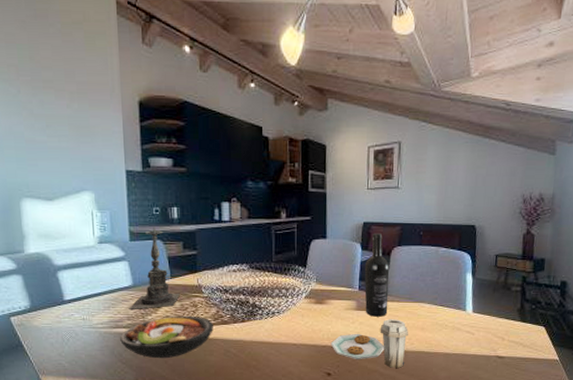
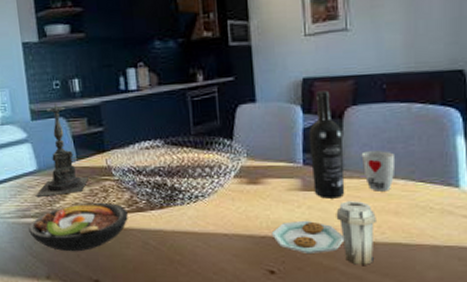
cup: none [401,282,425,312] -> present [361,151,396,191]

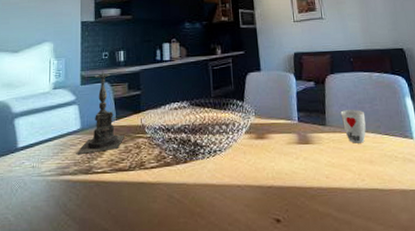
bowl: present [28,202,128,252] -> none [66,158,156,208]
plate: present [271,201,378,265] -> none [276,152,359,211]
wine bottle: present [308,90,345,199] -> none [300,62,331,151]

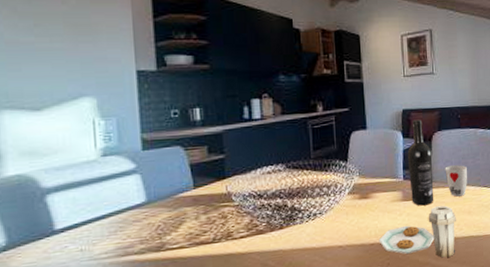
candle holder: present [76,70,124,154] -> none [141,131,206,231]
plate: none [276,152,359,211] -> present [378,205,457,258]
wine bottle: none [300,62,331,151] -> present [407,119,434,206]

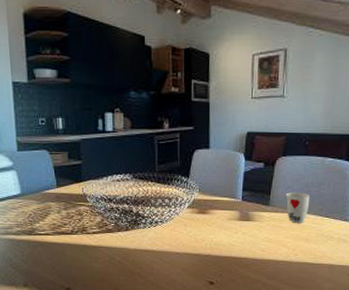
plate: present [378,205,457,258] -> none [213,230,293,278]
wine bottle: present [407,119,434,206] -> none [247,143,274,227]

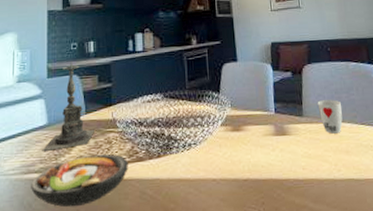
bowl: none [10,223,98,265] -> present [31,154,128,207]
candle holder: none [17,137,66,217] -> present [42,62,94,151]

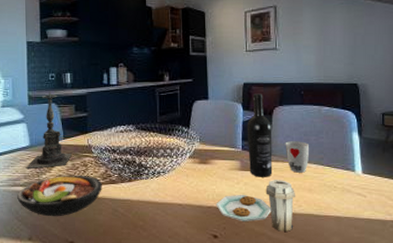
plate: none [252,143,335,202] -> present [216,180,296,232]
wine bottle: none [277,52,308,142] -> present [246,93,273,177]

